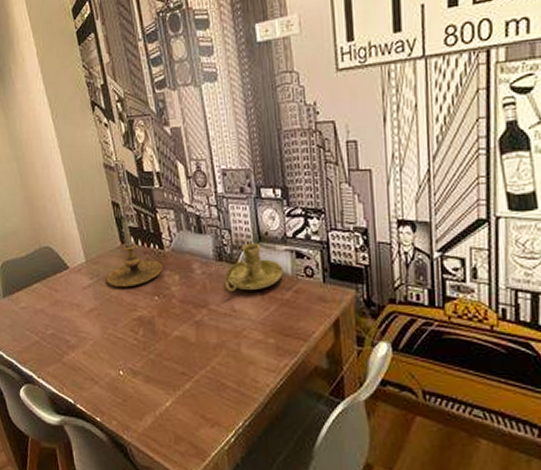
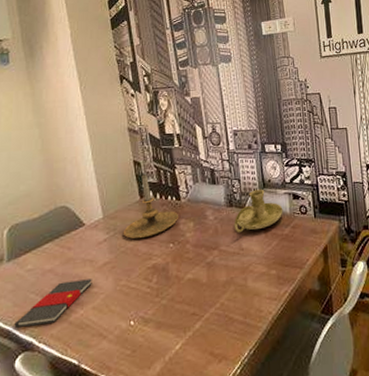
book: none [15,323,81,361] -> present [14,278,92,328]

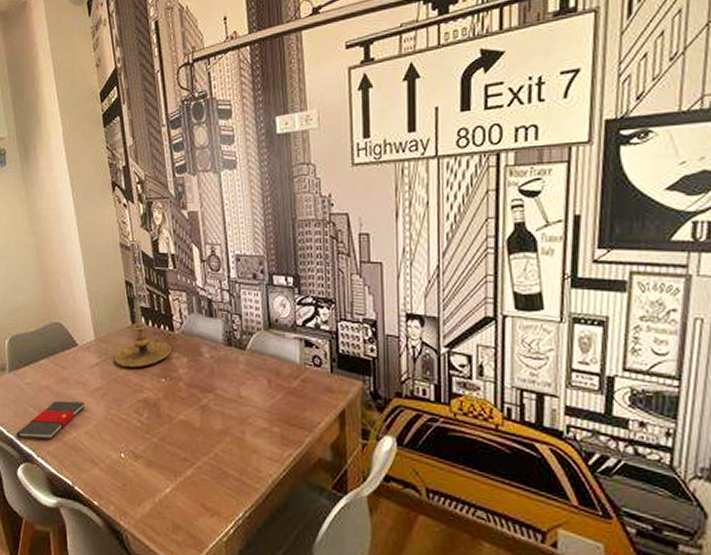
candle holder: present [234,189,283,232] -> none [232,329,292,377]

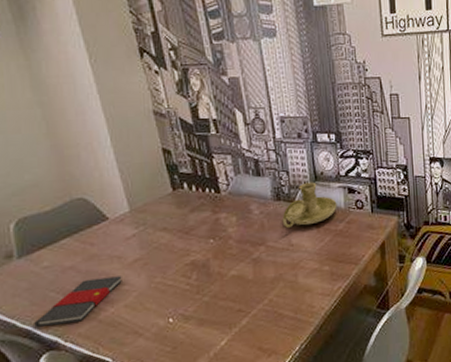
candle holder: present [115,298,171,368] -> none [155,164,218,235]
candle holder: none [232,329,292,377] -> present [282,182,337,228]

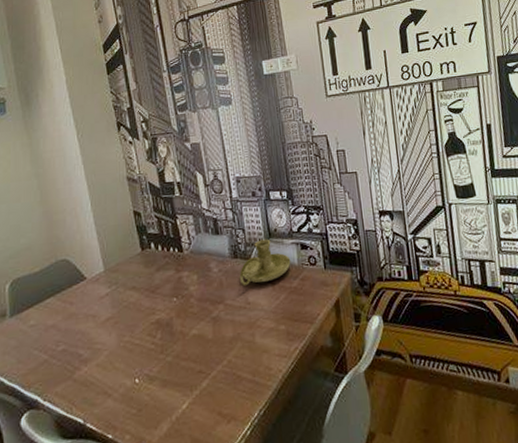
book: present [34,276,122,327] -> none [19,334,95,385]

